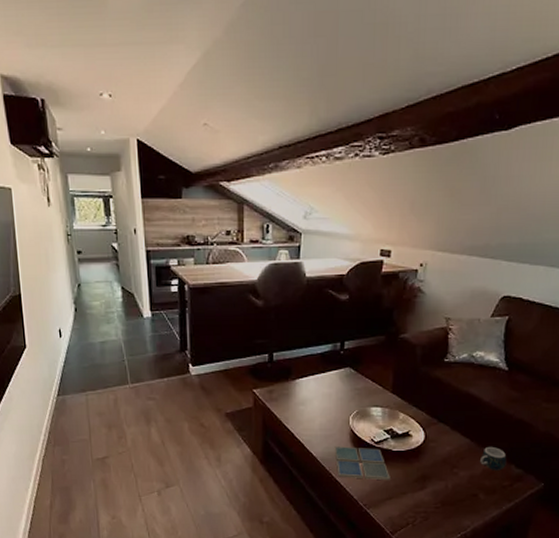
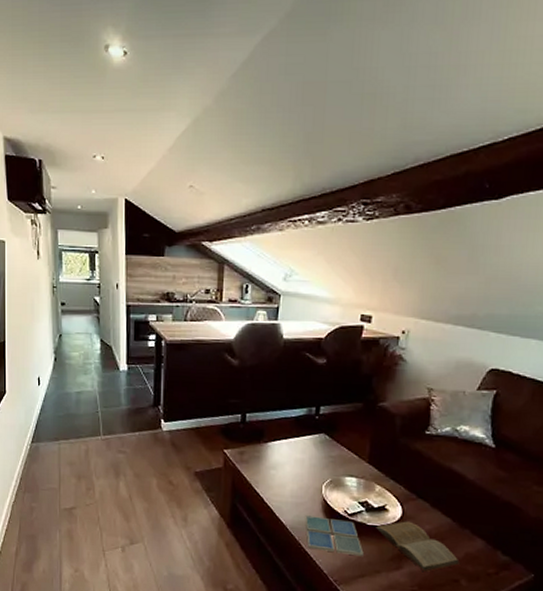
book: none [401,444,479,490] -> present [376,521,461,573]
mug: present [480,446,507,471] -> none [462,528,493,556]

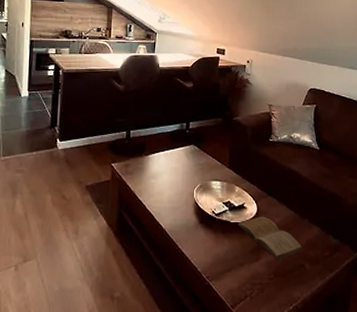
drink coaster: present [305,515,364,557] -> none [181,218,229,252]

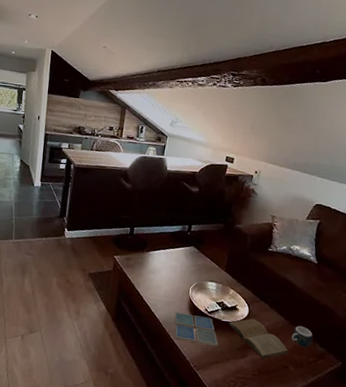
drink coaster: none [181,218,229,252] -> present [174,312,218,347]
mug: none [304,218,325,241] -> present [291,325,313,348]

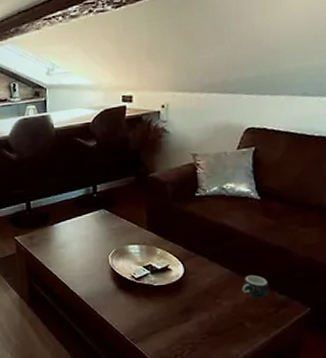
drink coaster: present [174,312,218,347] -> none [97,284,154,315]
book: present [228,318,290,360] -> none [162,277,243,321]

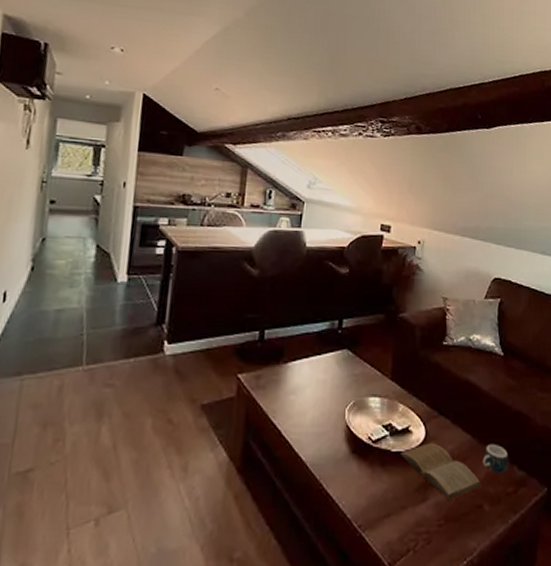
book: none [162,277,243,321] -> present [400,443,483,501]

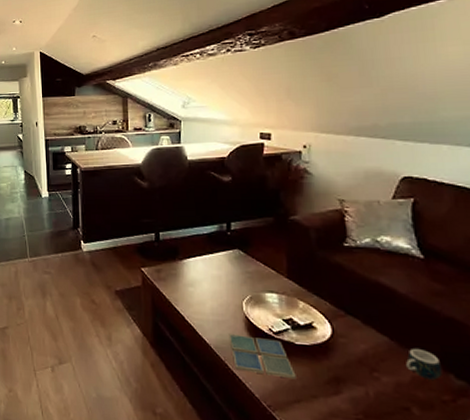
drink coaster: none [327,447,389,492] -> present [228,334,296,380]
book: present [400,443,483,501] -> none [305,340,409,399]

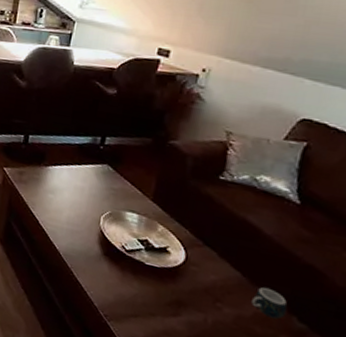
drink coaster: present [228,334,296,380] -> none [79,244,139,297]

